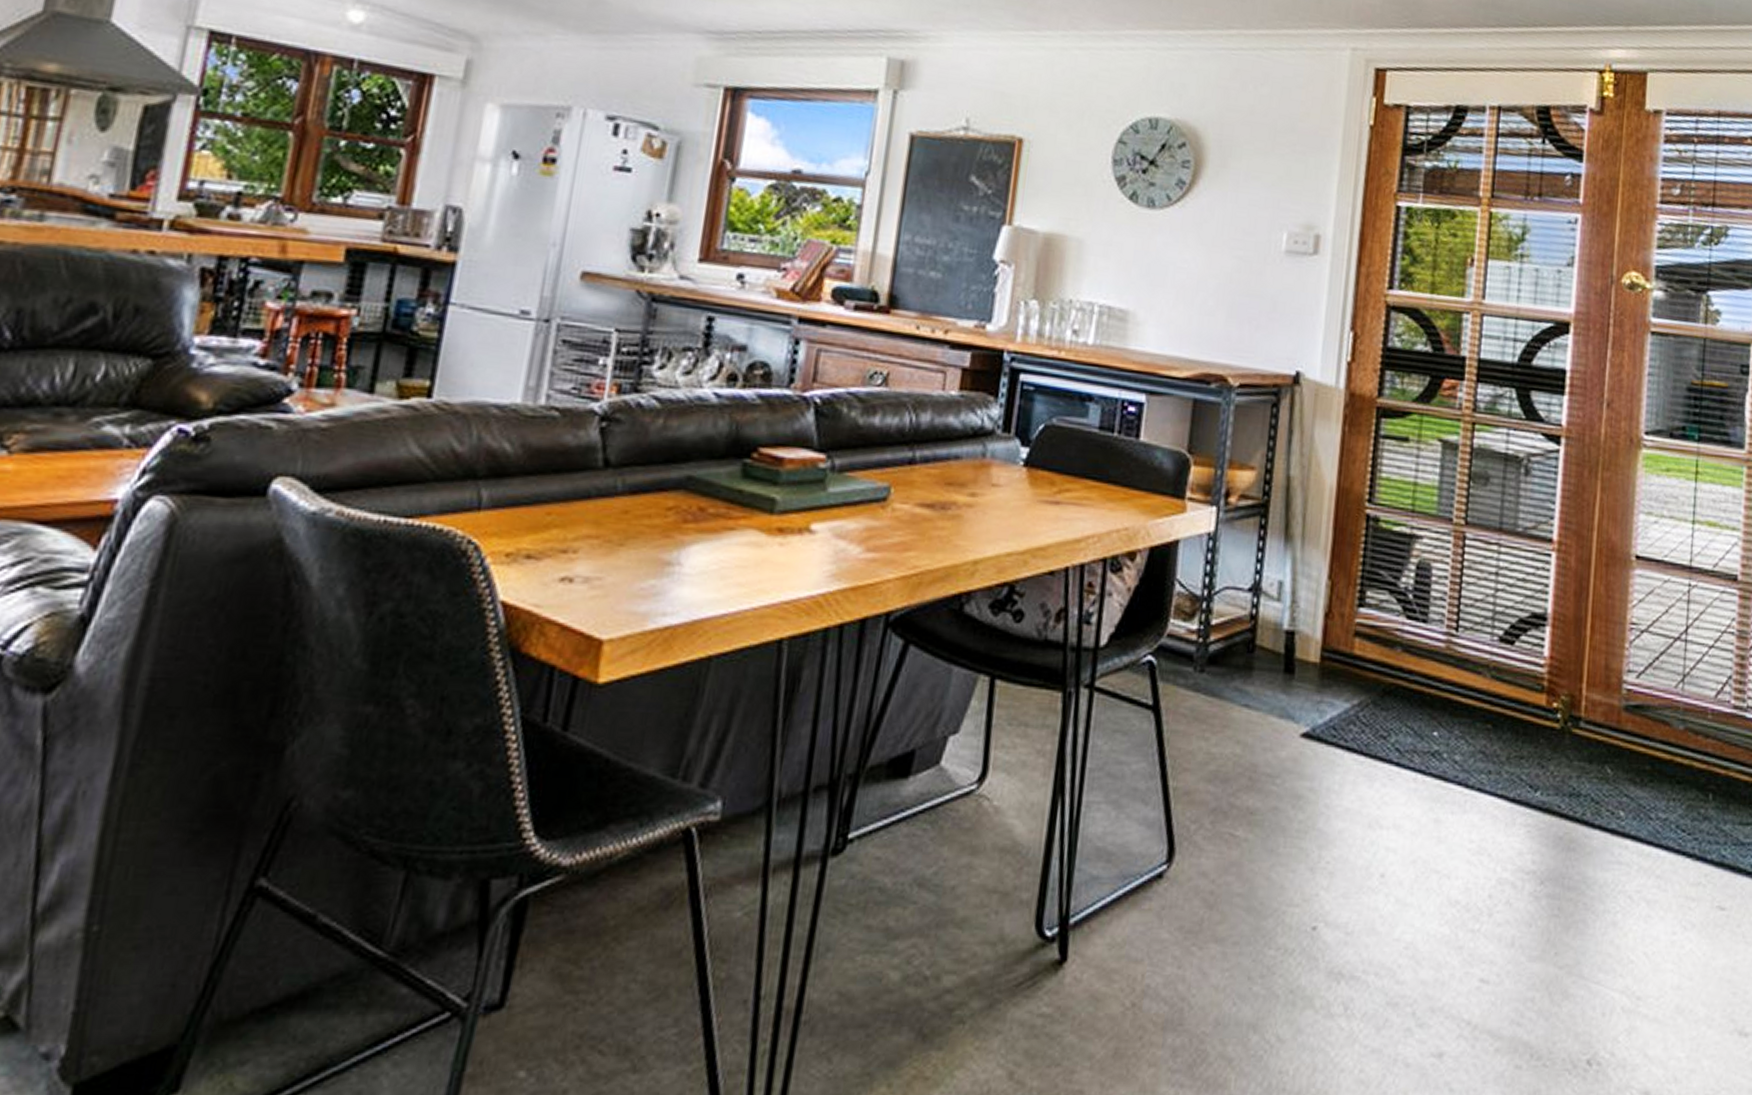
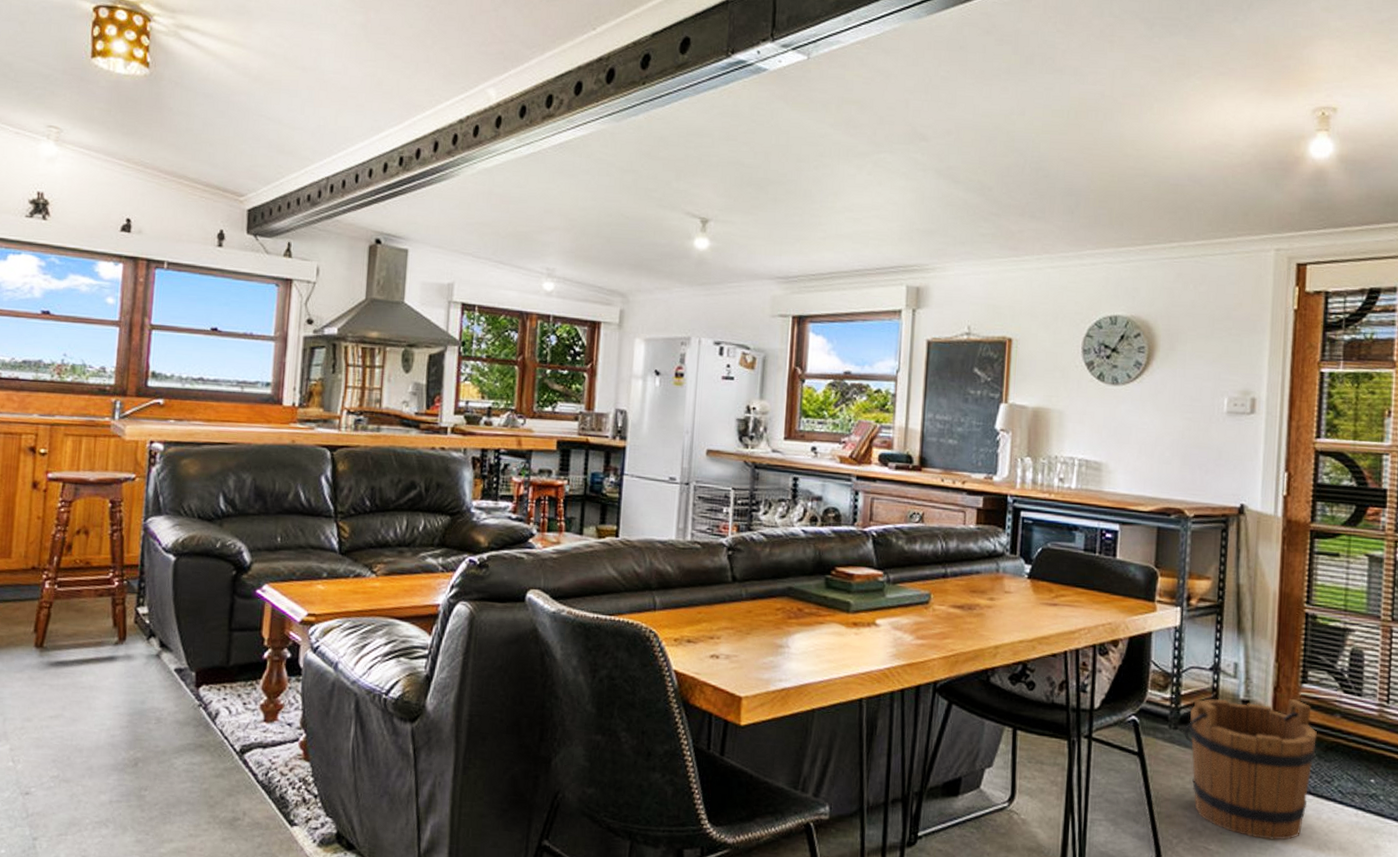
bucket: none [1212,627,1373,819] -> present [1184,698,1317,840]

